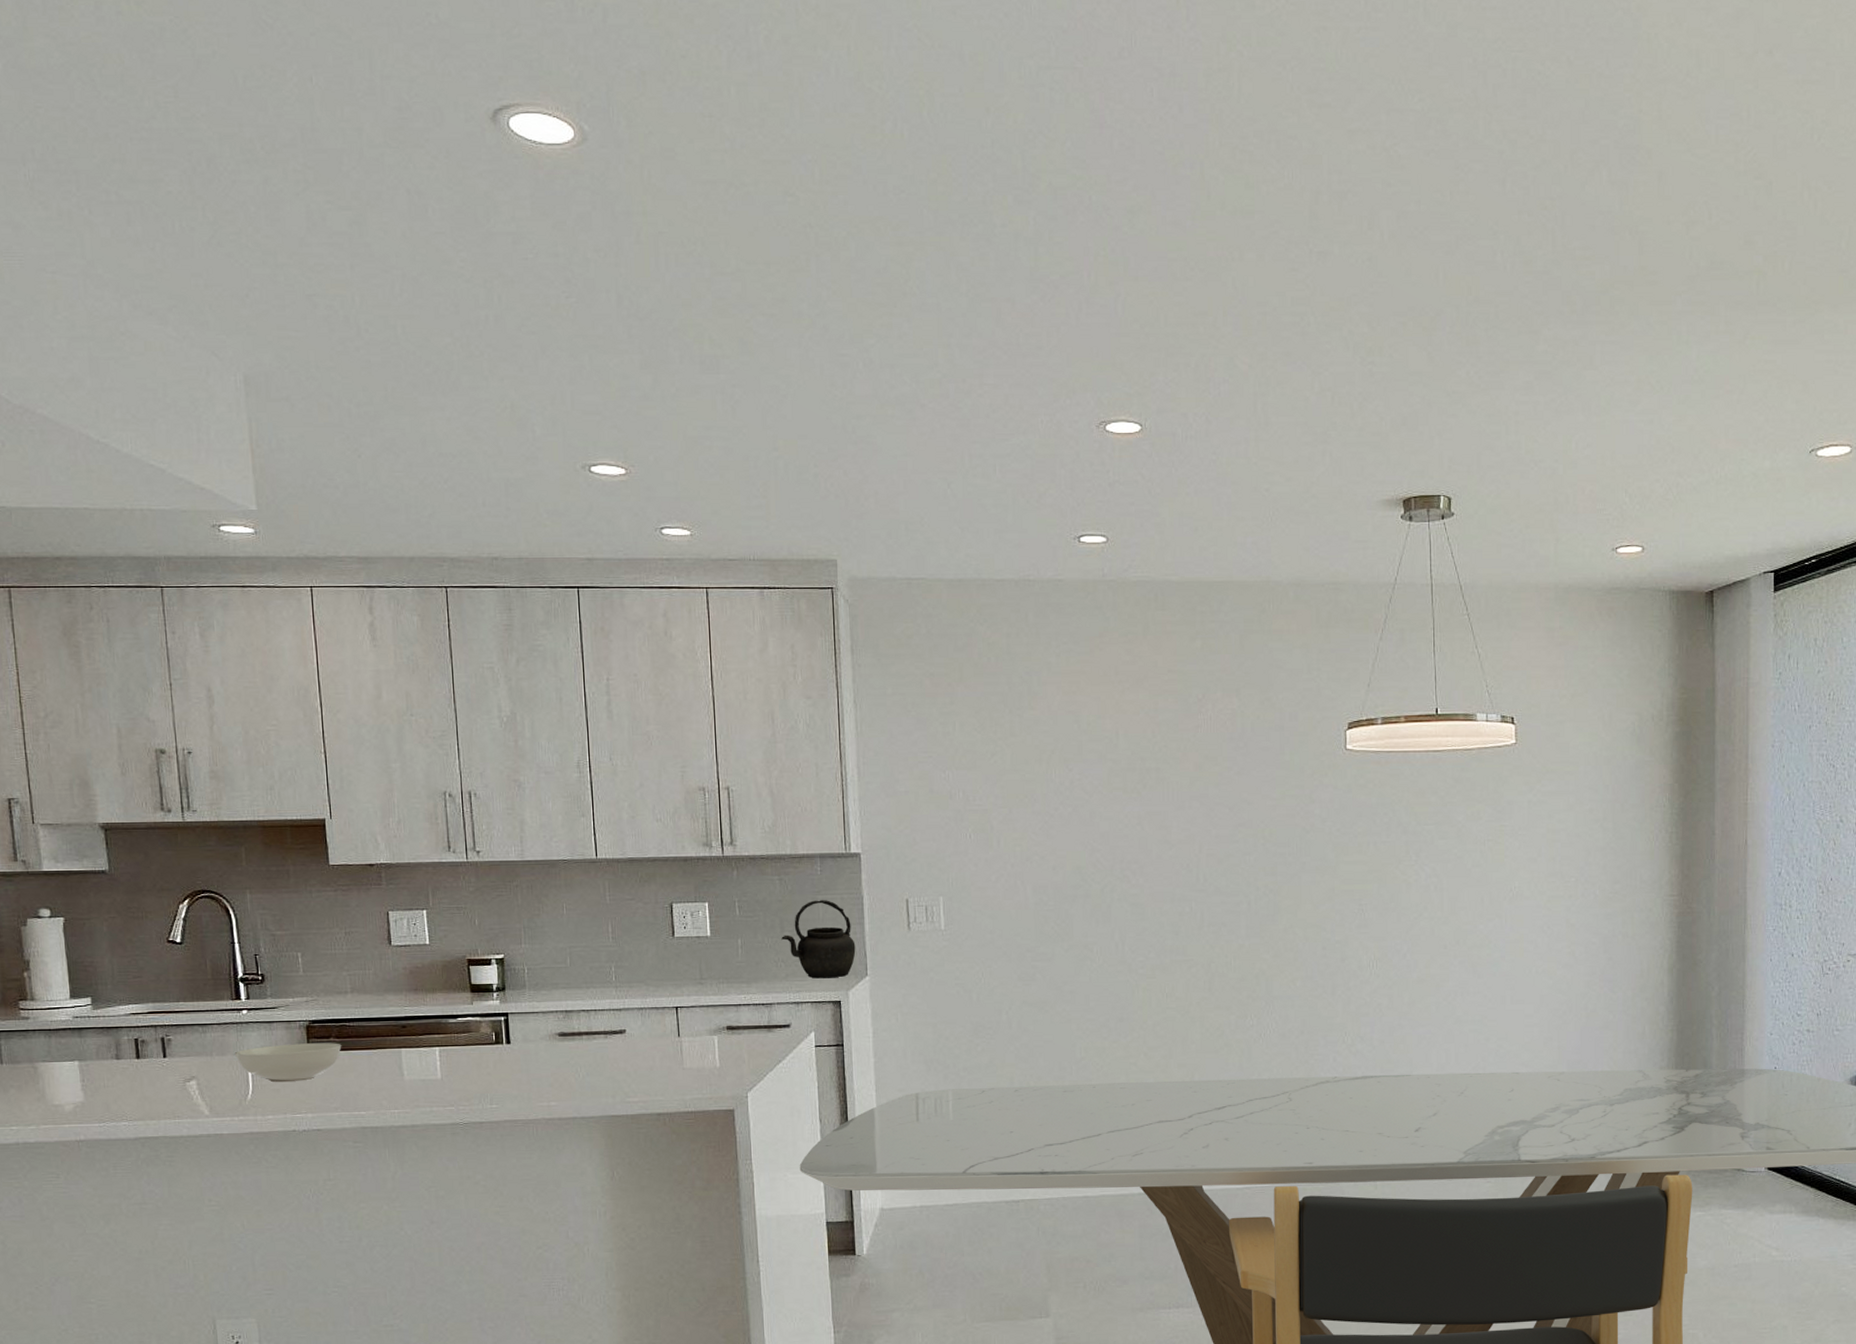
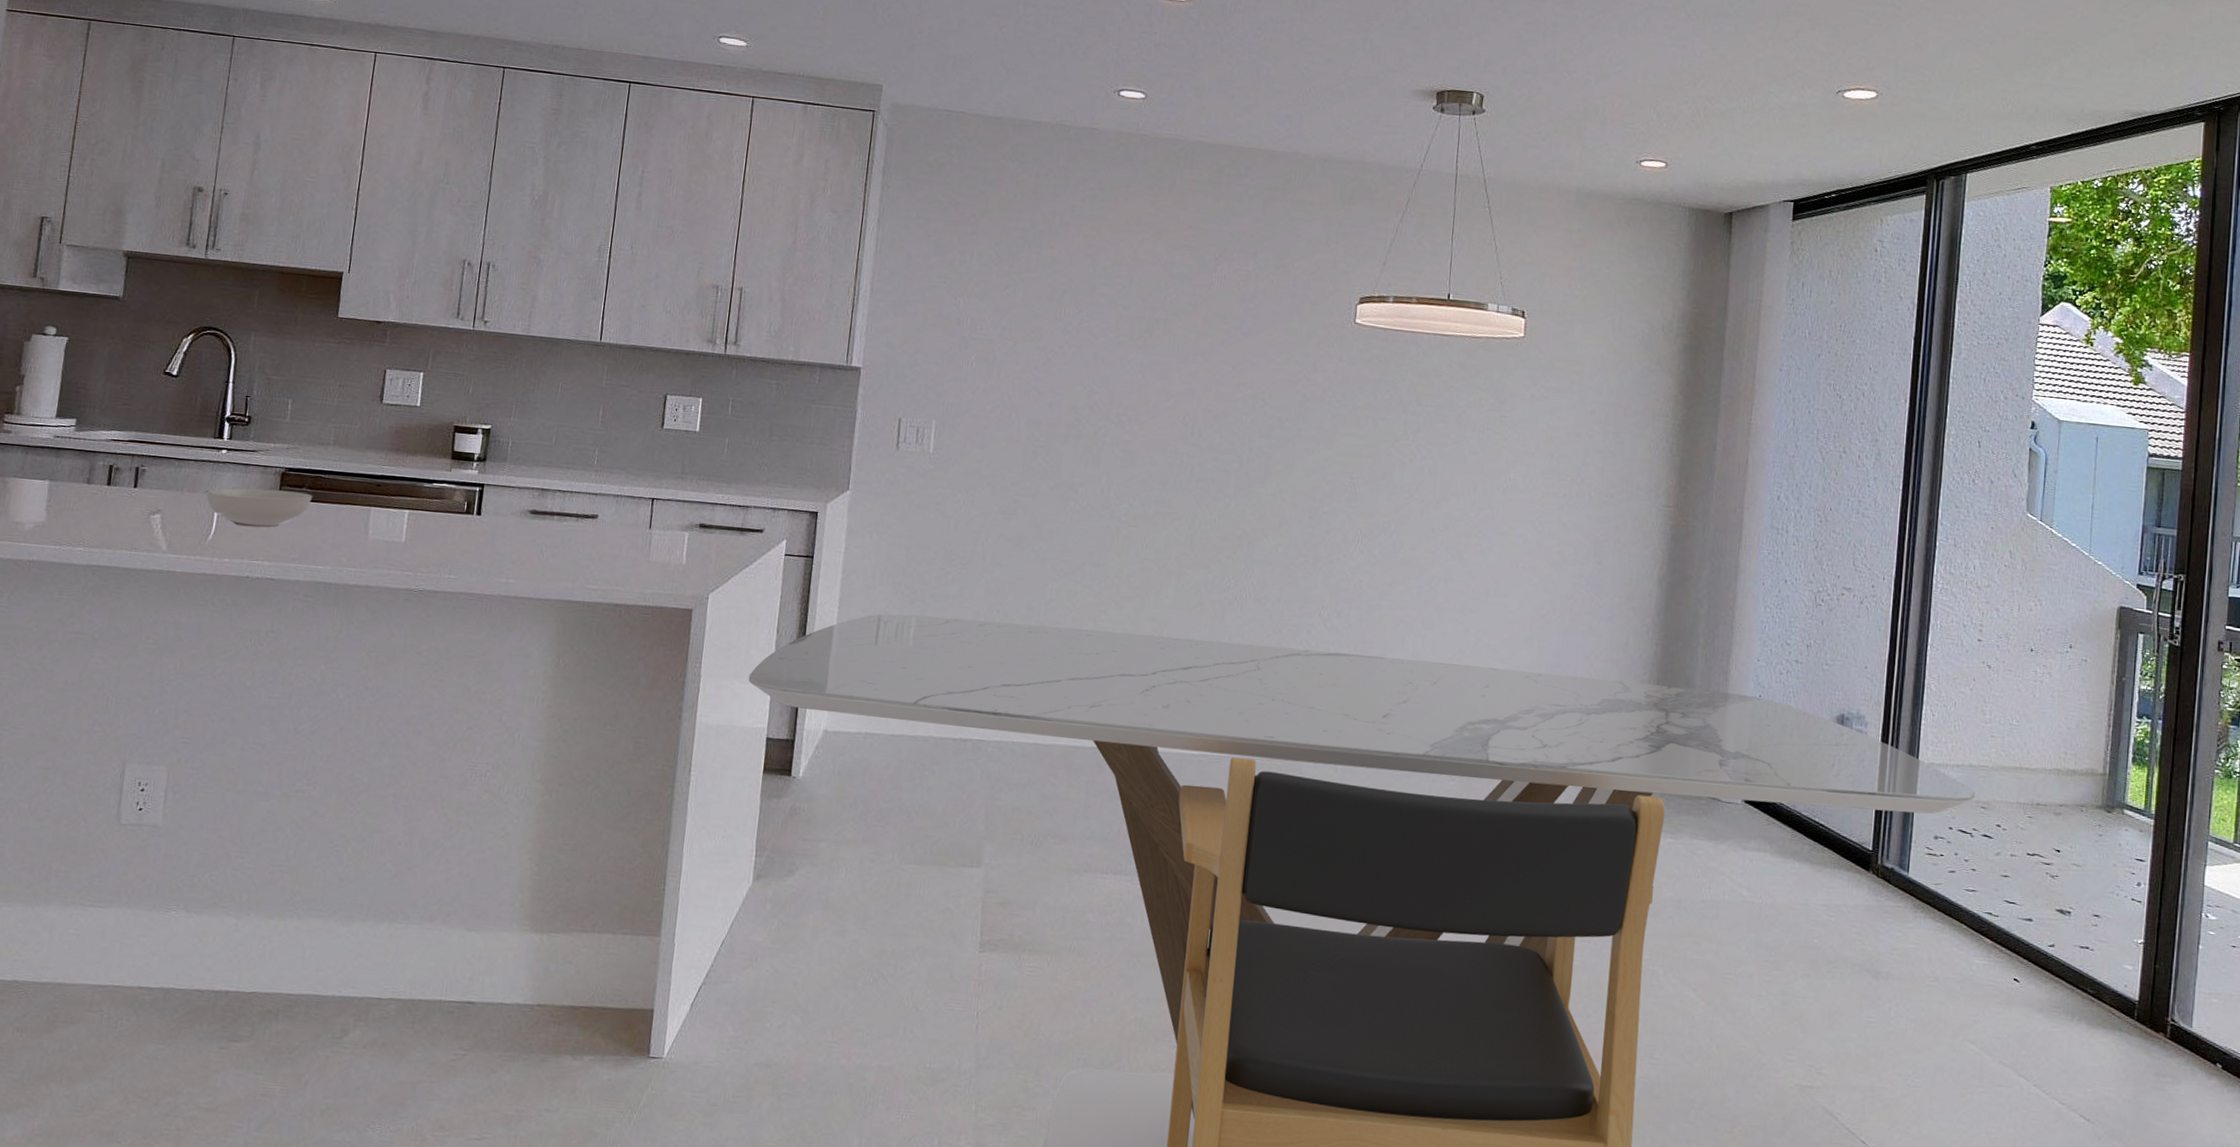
kettle: present [781,900,856,979] -> none [769,408,842,489]

